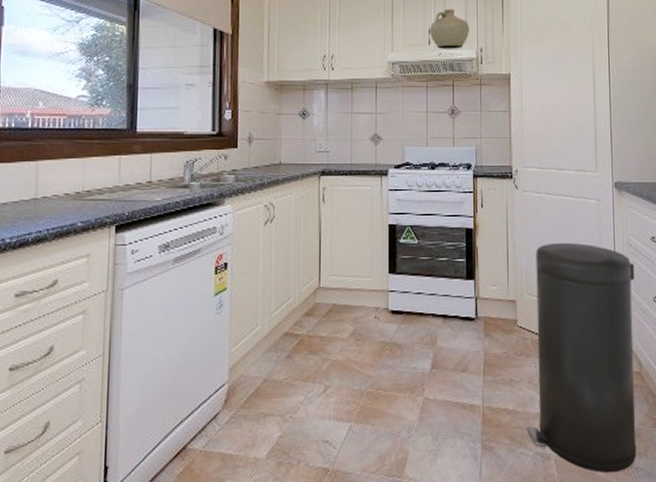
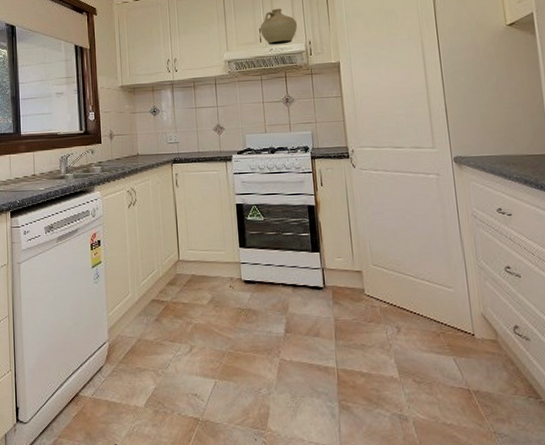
pedal bin: present [526,242,637,472] -> none [378,216,499,436]

